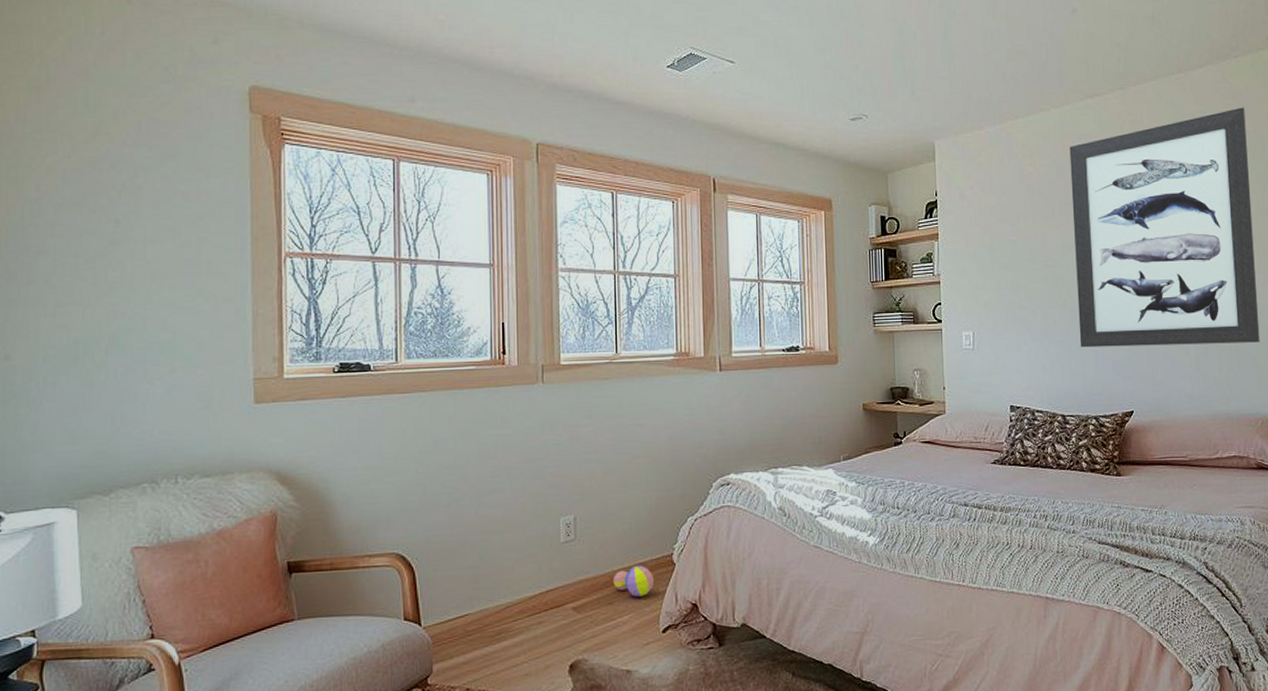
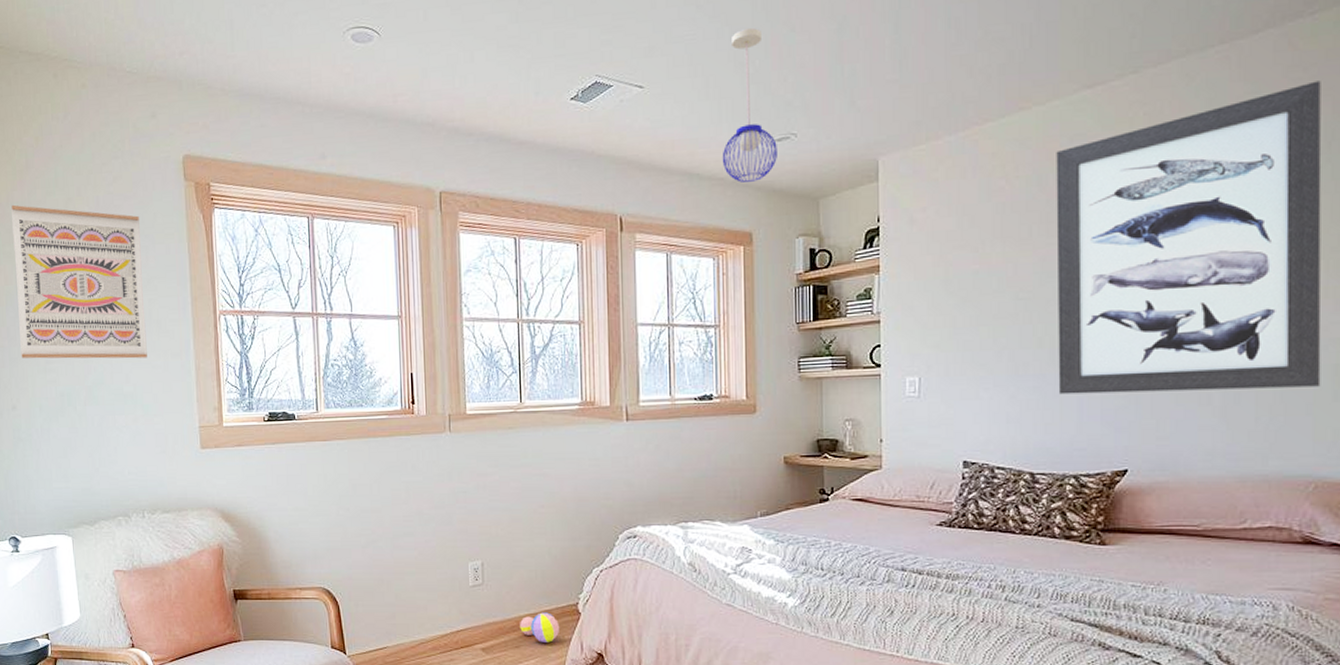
wall art: none [22,123,192,303] -> present [11,204,147,359]
pendant light: none [804,21,852,154] -> present [722,28,777,182]

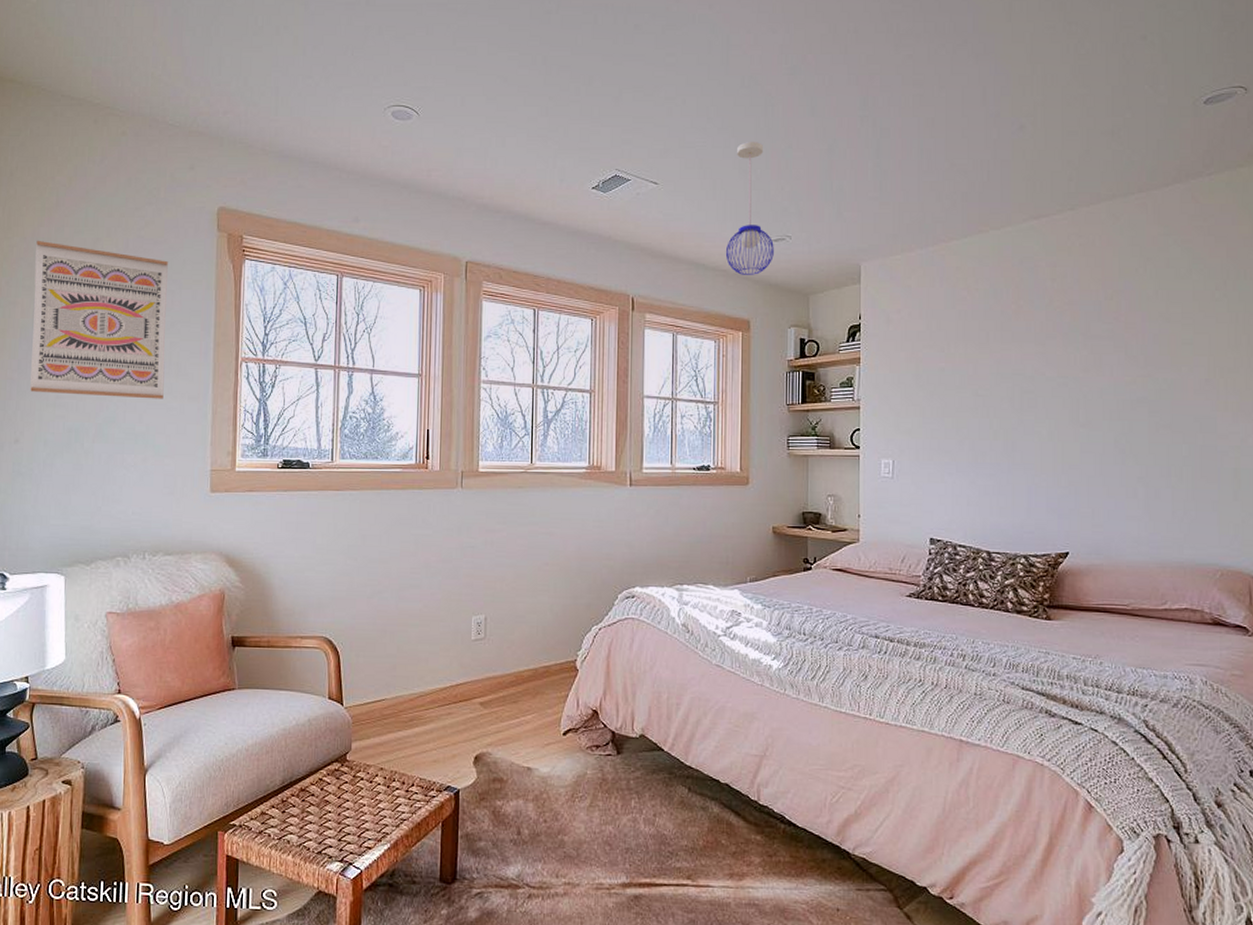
ball: present [520,612,560,643] -> none [519,668,558,698]
wall art: present [1056,81,1322,395] -> none [1009,229,1224,487]

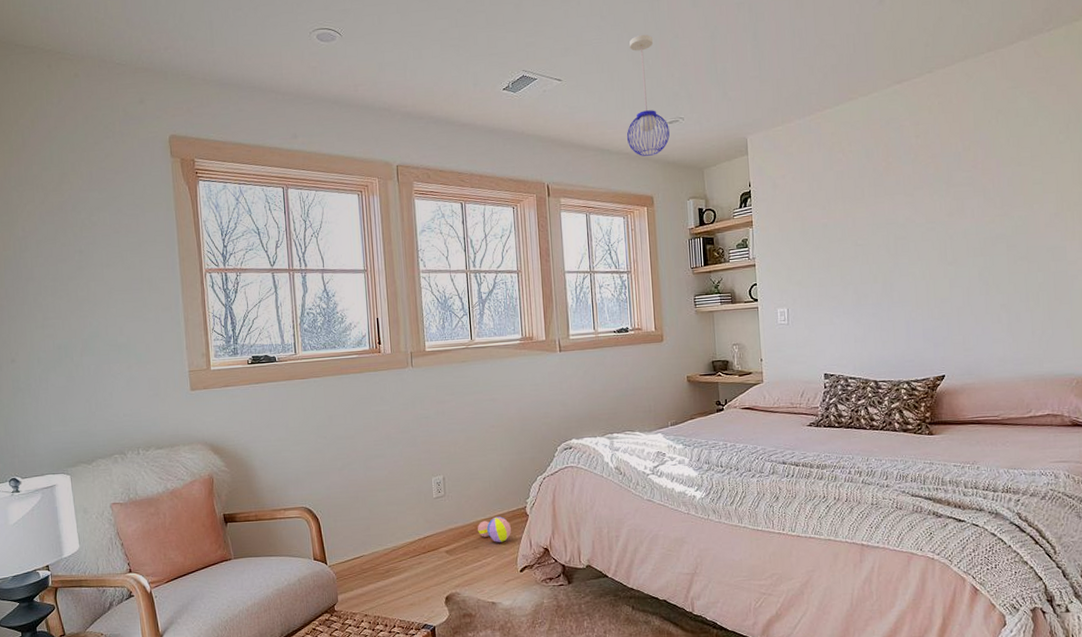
wall art: present [30,240,168,399] -> none [9,179,140,316]
ball: none [519,668,558,698] -> present [478,516,512,542]

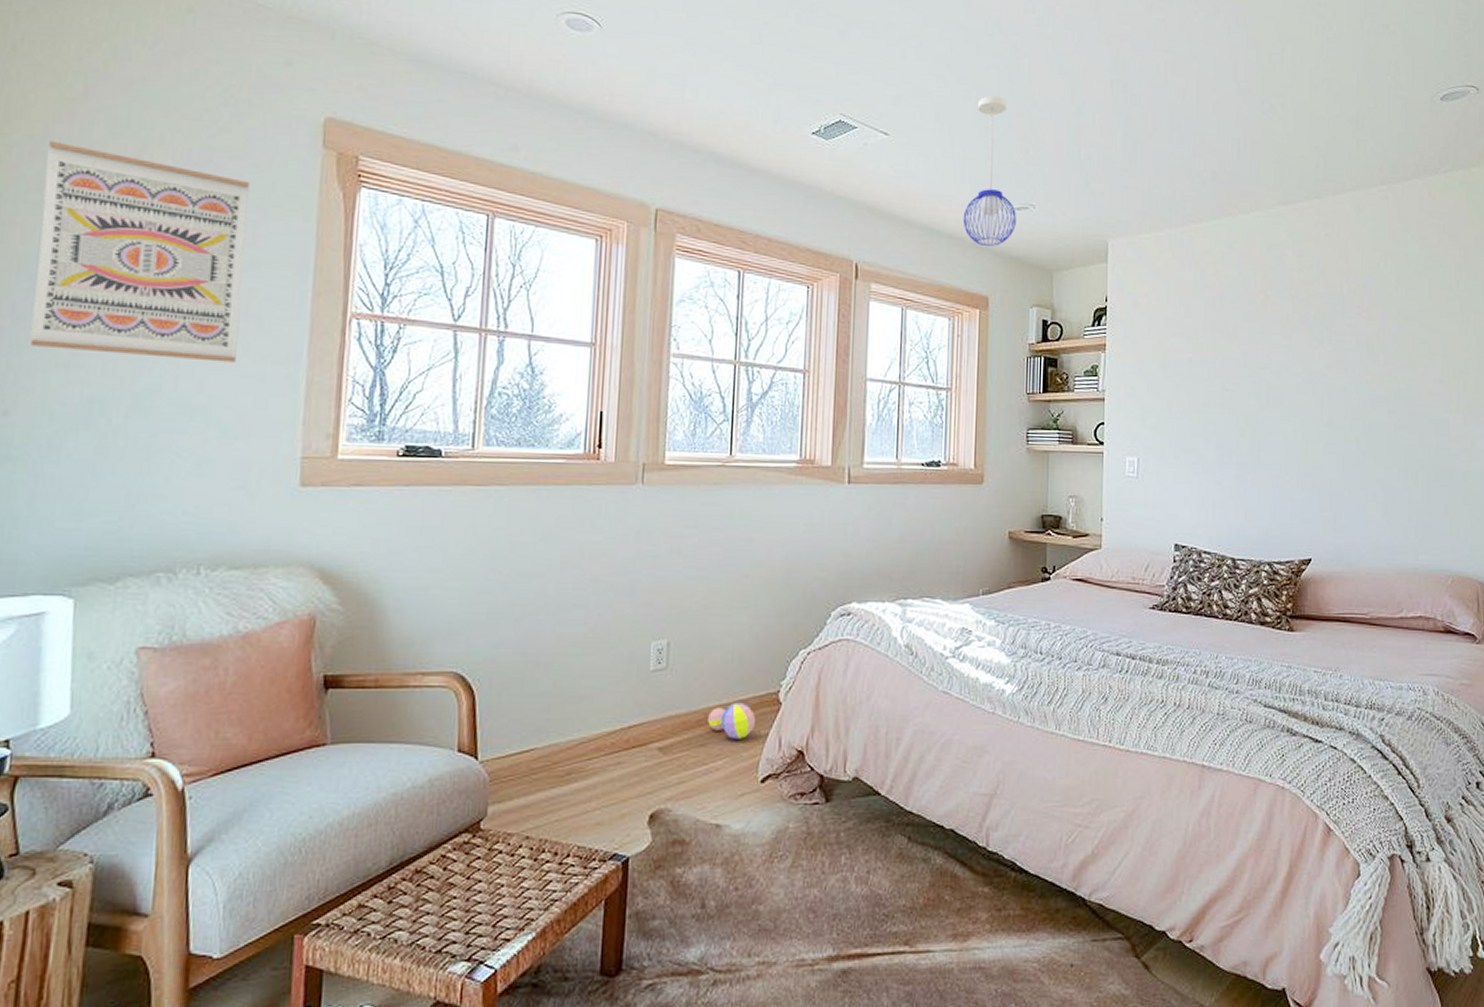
wall art: none [9,179,140,316] -> present [30,140,250,363]

